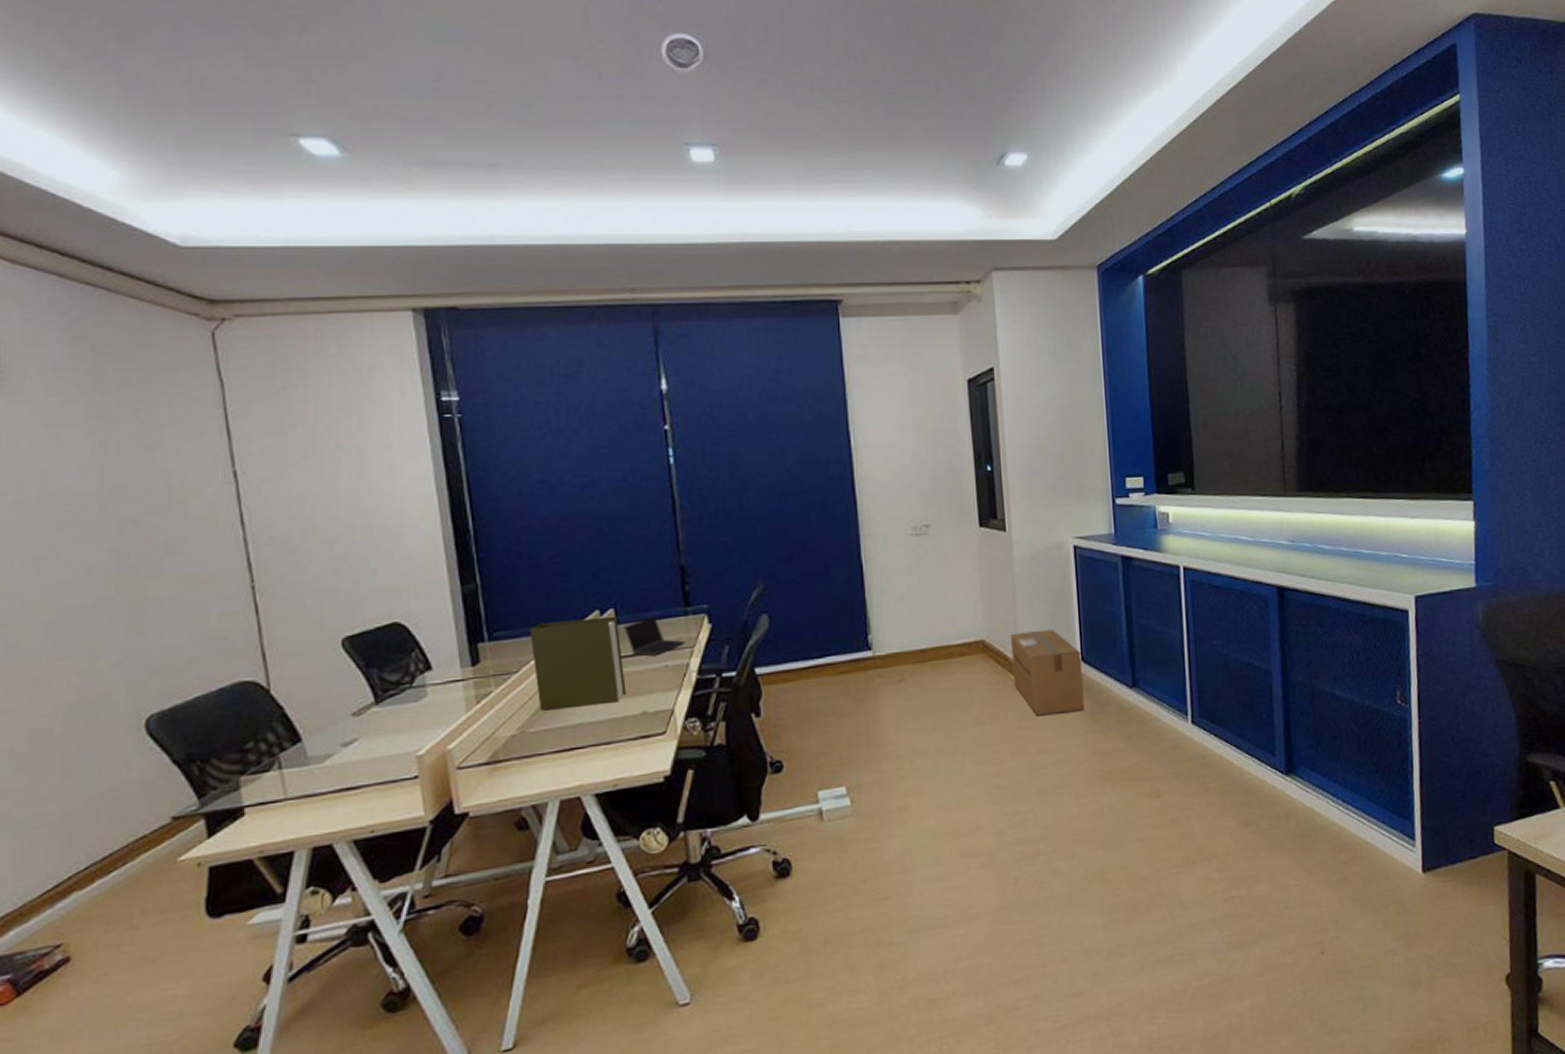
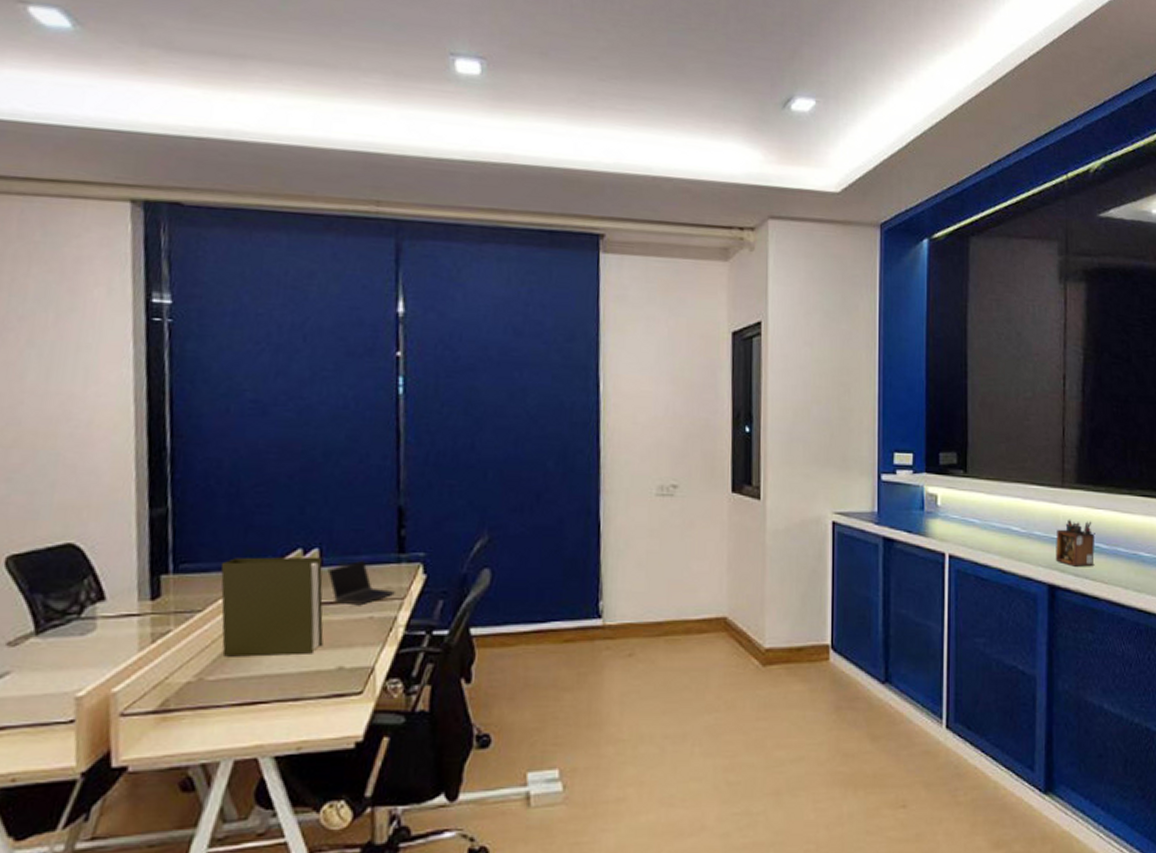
box: present [1011,629,1085,717] -> none [755,611,831,707]
desk organizer: none [1281,524,1319,568] -> present [1056,519,1095,567]

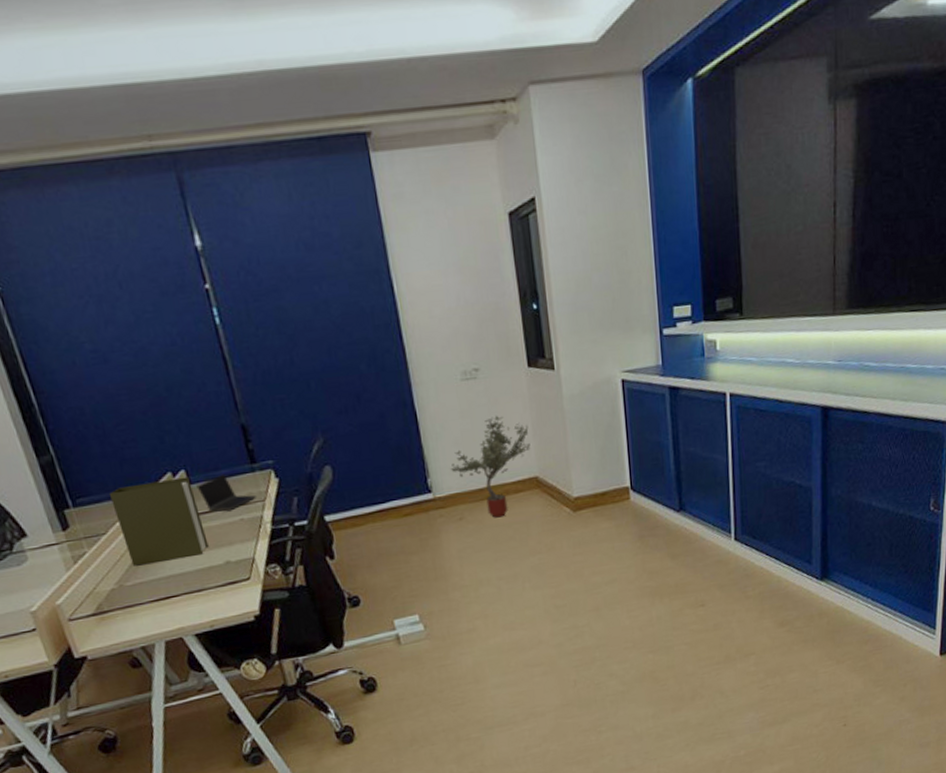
potted tree: none [628,539,724,660] -> present [451,415,531,518]
desk organizer: present [1056,519,1095,567] -> none [828,343,864,387]

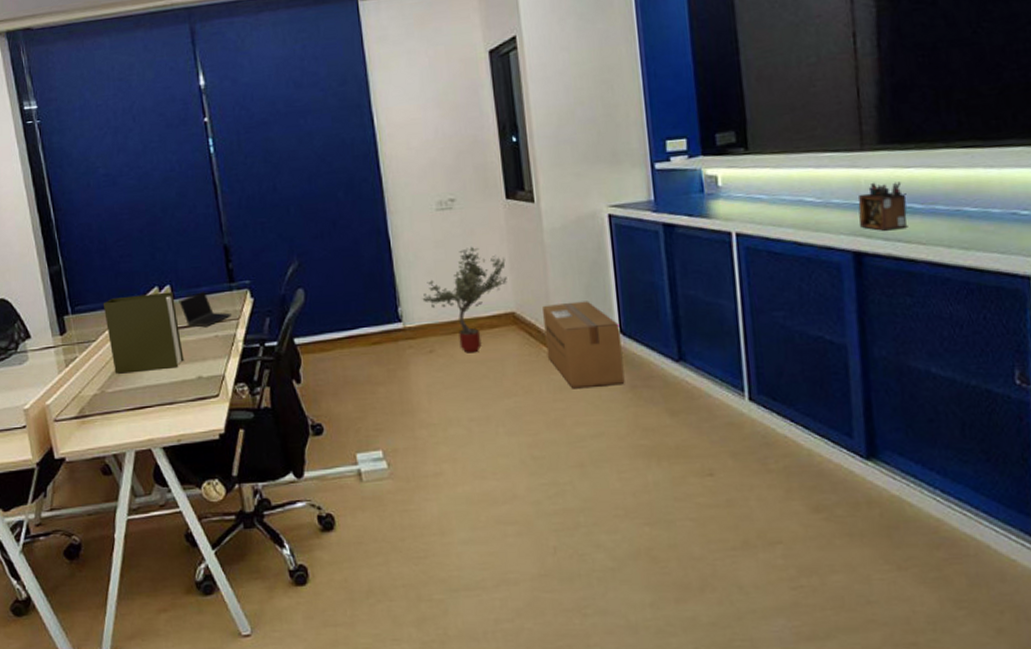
box: none [563,462,634,543] -> present [543,301,625,389]
desk organizer: none [828,343,864,387] -> present [858,181,907,231]

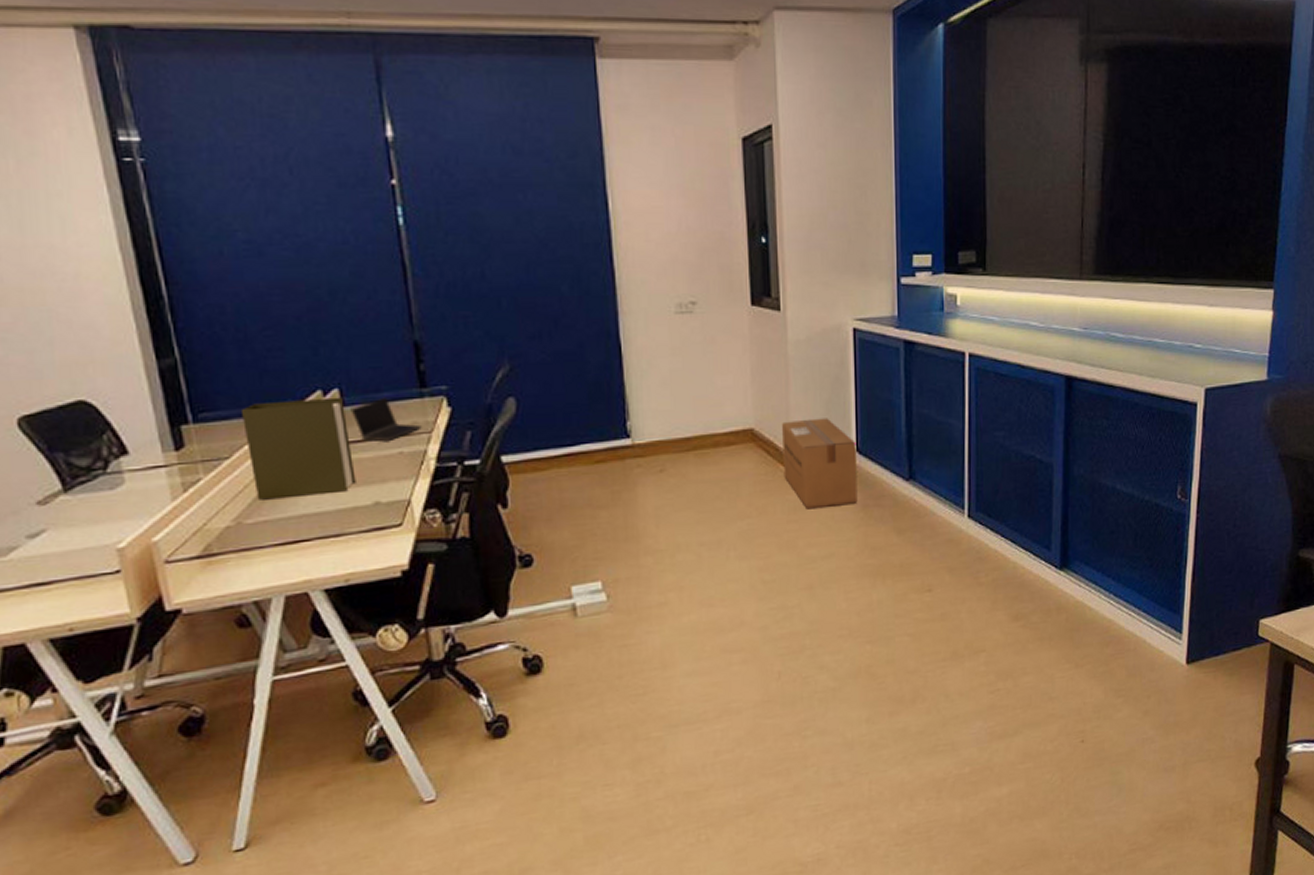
potted tree: present [422,246,507,353] -> none [655,355,748,473]
desk organizer: present [858,181,907,231] -> none [1073,310,1111,357]

